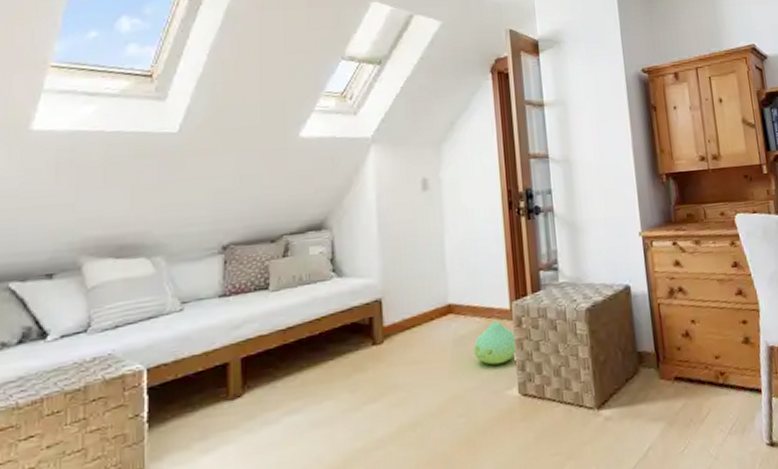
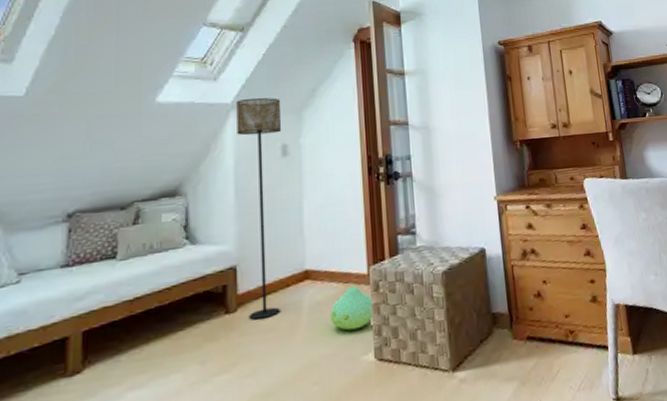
floor lamp: none [376,131,425,352] -> present [236,97,282,320]

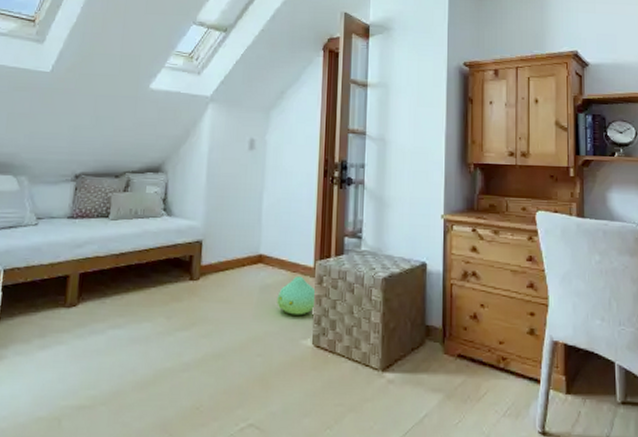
floor lamp: present [236,97,282,320] -> none [209,93,253,290]

